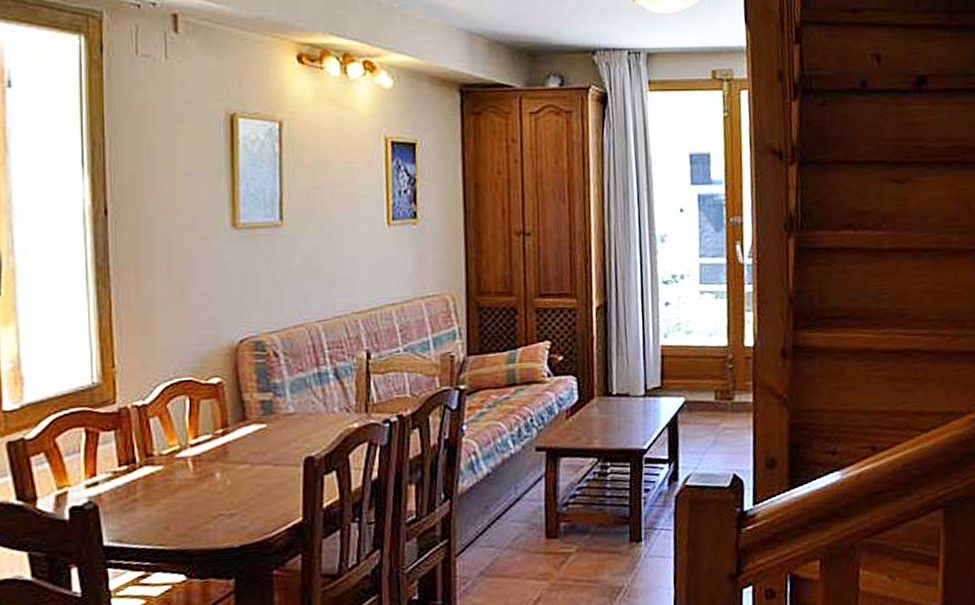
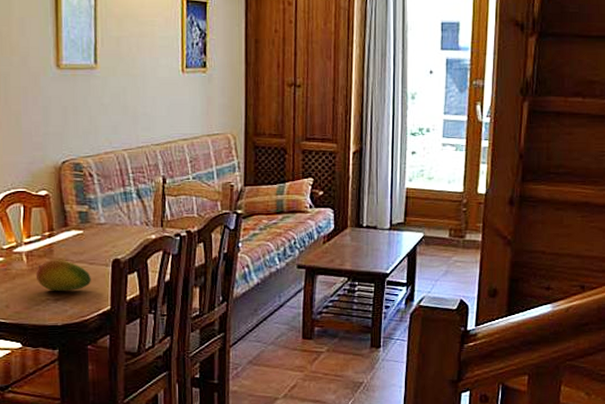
fruit: none [205,462,277,504] -> present [35,259,91,291]

